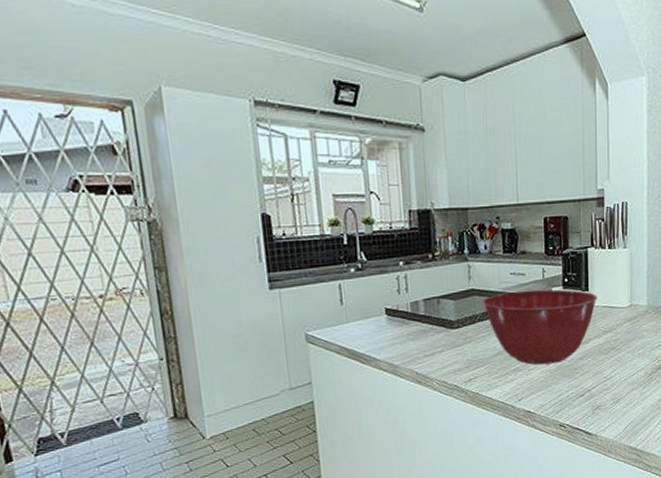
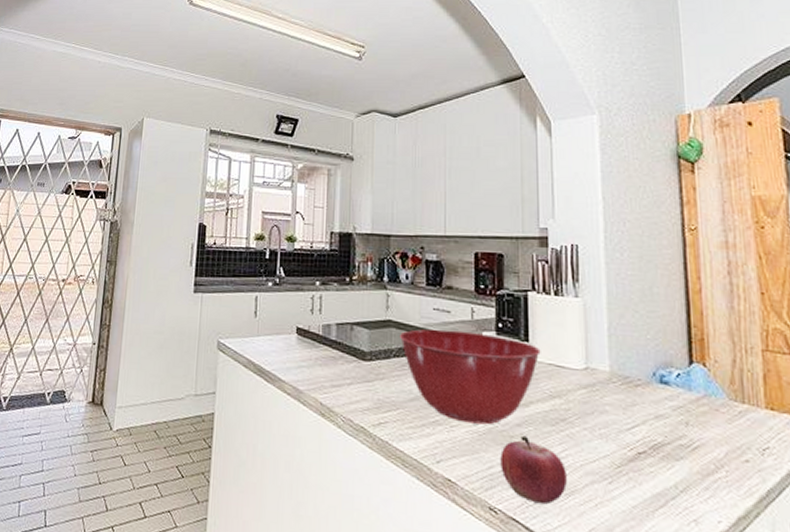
fruit: none [567,366,615,414] -> present [500,435,567,504]

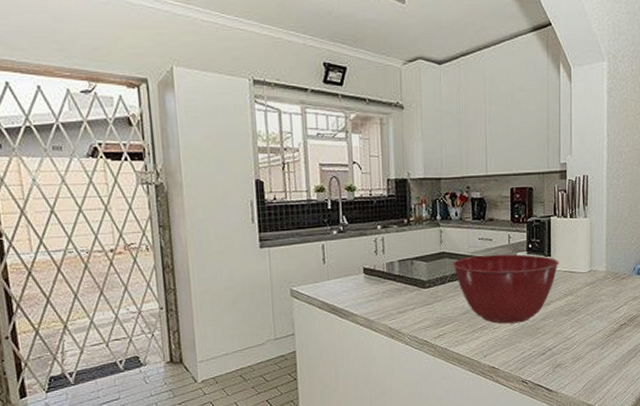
fruit: present [500,435,567,504] -> none [530,326,574,372]

